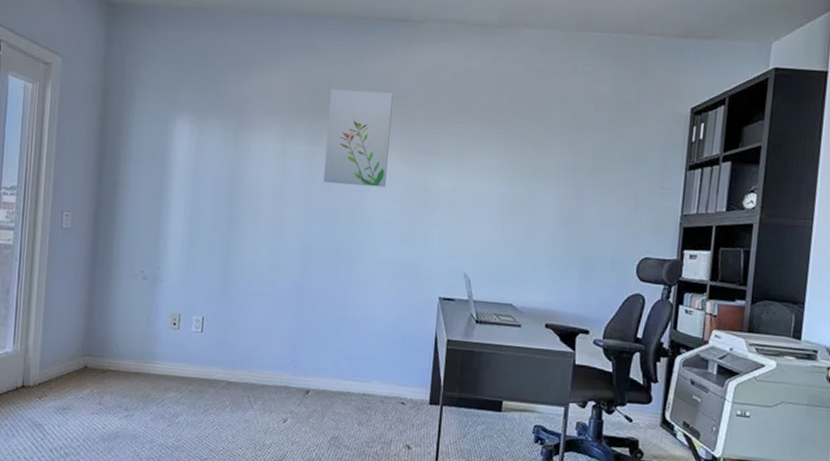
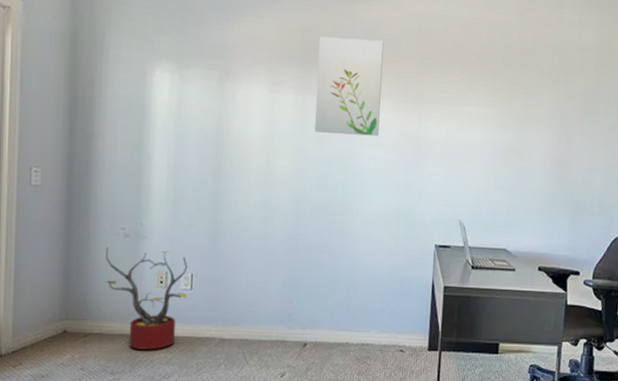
decorative plant: none [123,288,200,389] -> present [105,247,188,350]

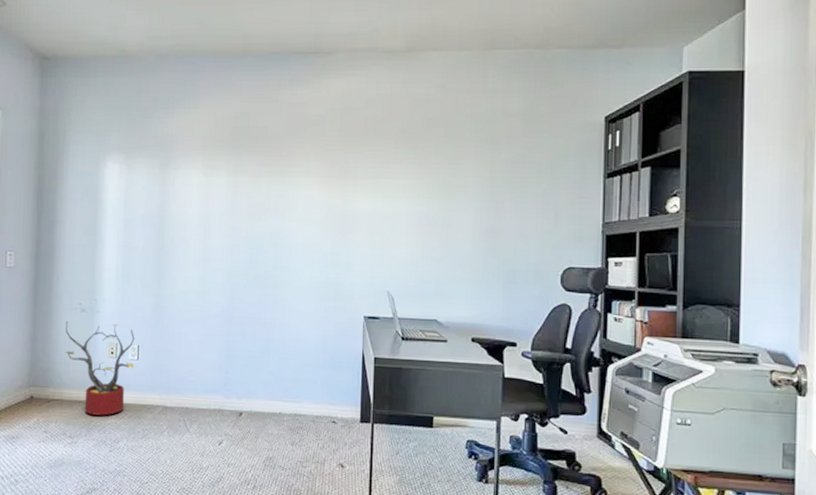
wall art: present [315,36,384,136] -> none [246,122,309,212]

